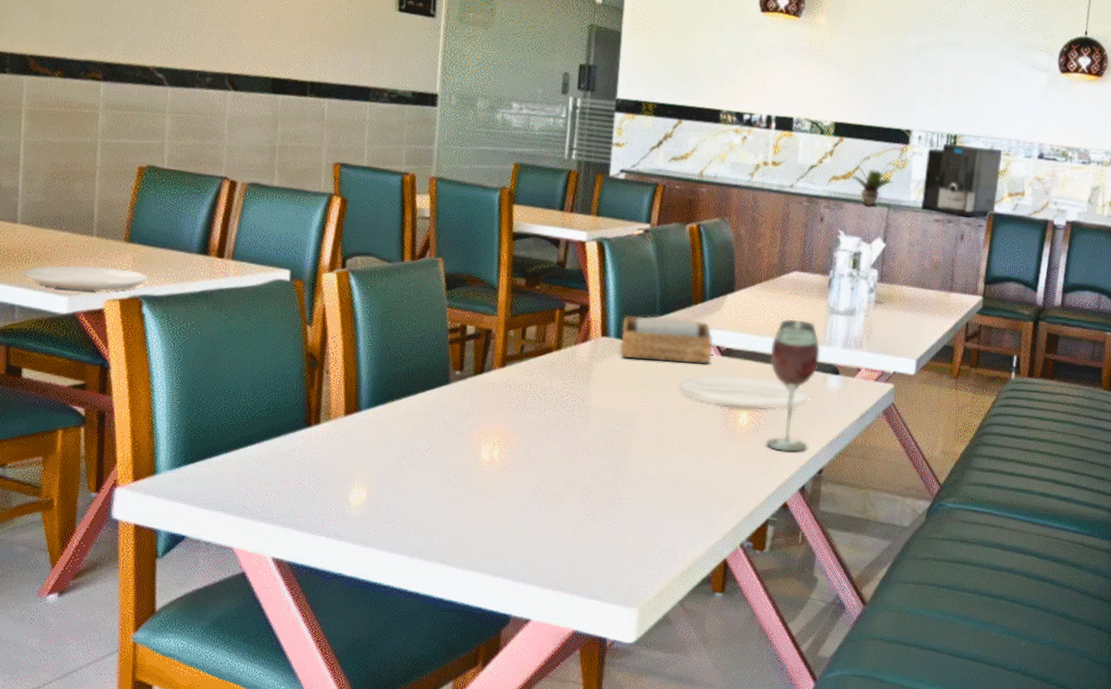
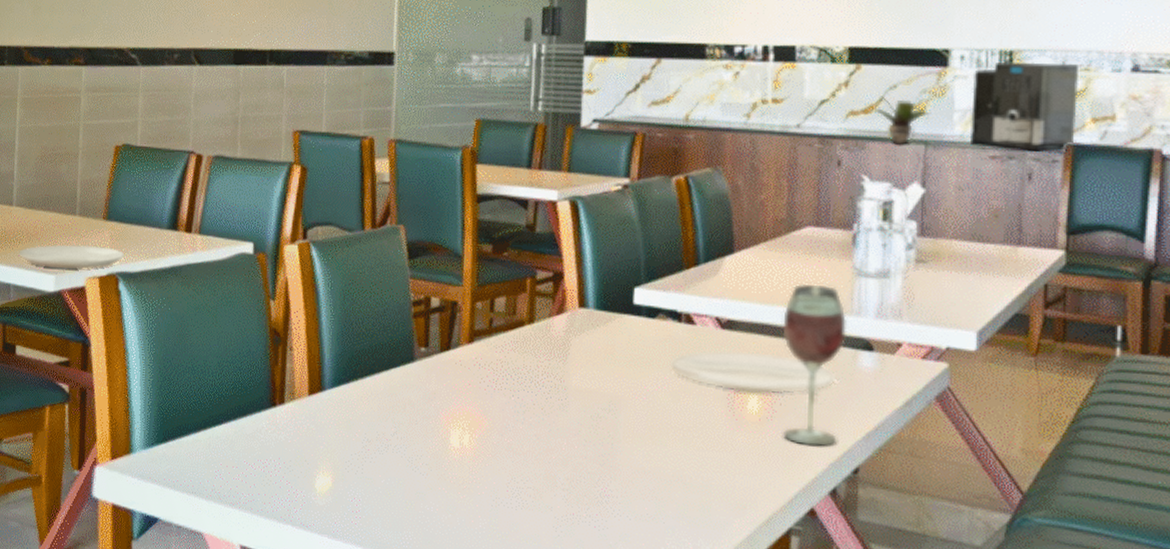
napkin holder: present [619,315,713,365] -> none [600,283,711,339]

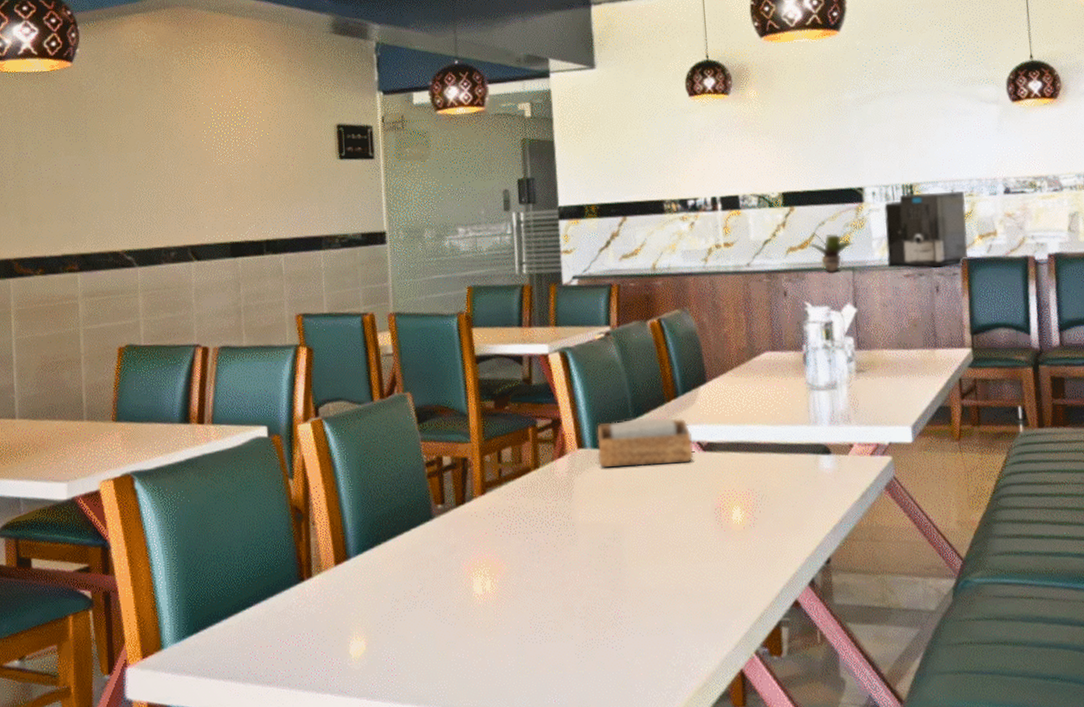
plate: present [18,244,125,270] -> none [26,448,138,476]
napkin holder: none [600,283,711,339] -> present [597,417,694,468]
plate: present [669,350,836,394] -> none [662,467,803,506]
wineglass: present [782,283,846,446] -> none [753,401,808,545]

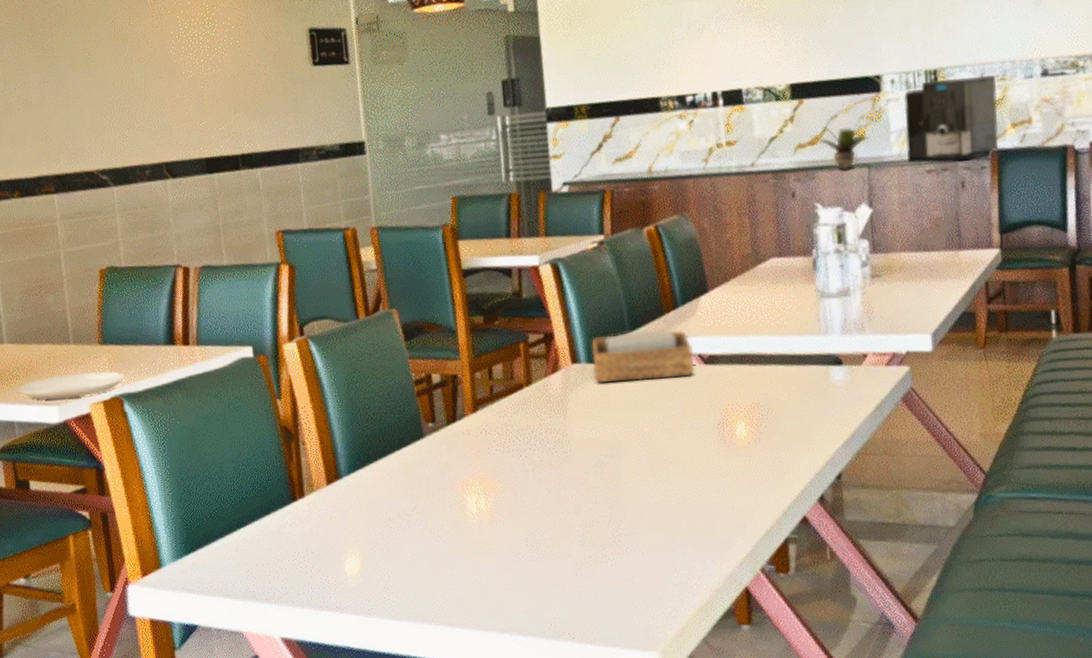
plate: none [26,448,138,476] -> present [17,371,126,400]

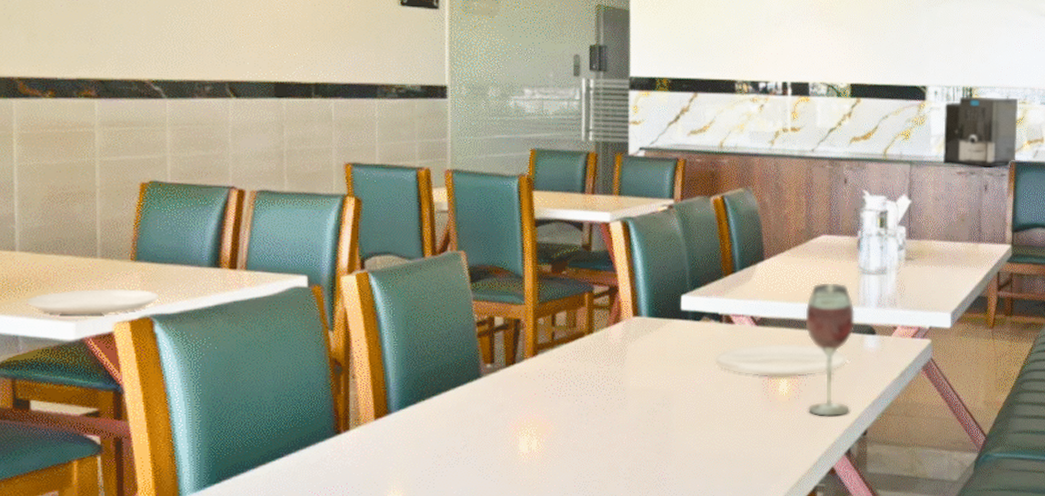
napkin holder: present [591,330,695,383] -> none [652,291,747,336]
plate: none [661,380,812,420] -> present [713,343,847,377]
wineglass: none [758,310,818,460] -> present [805,283,854,416]
potted plant: present [817,126,871,171] -> none [870,124,915,165]

